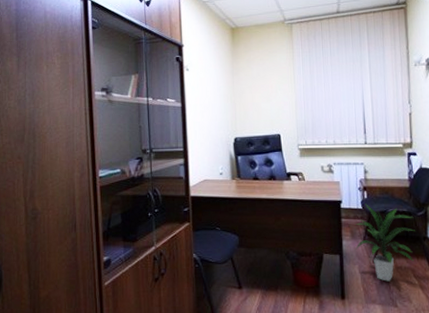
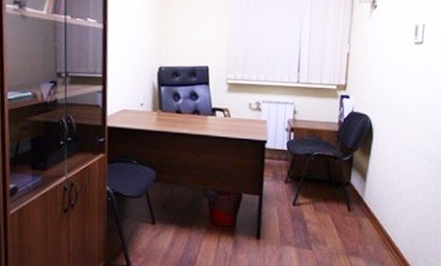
indoor plant: present [355,204,415,282] -> none [276,145,338,225]

